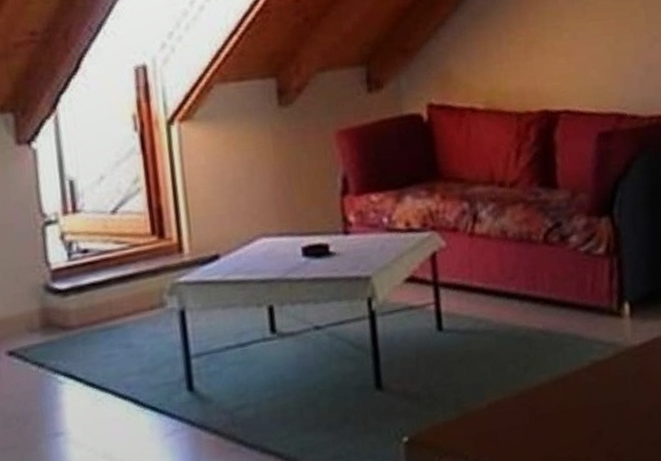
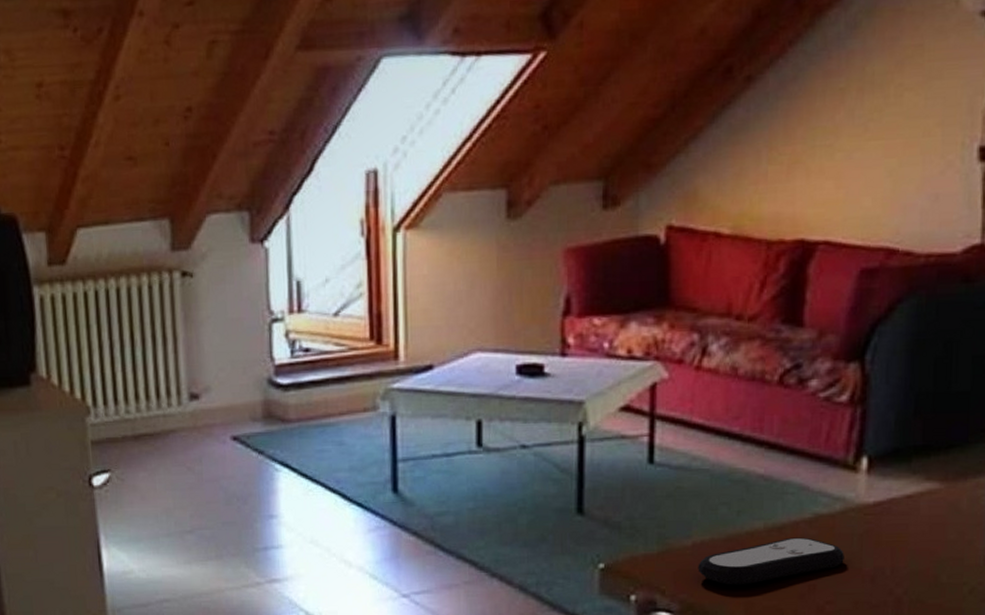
remote control: none [495,385,623,442] -> present [698,537,844,585]

